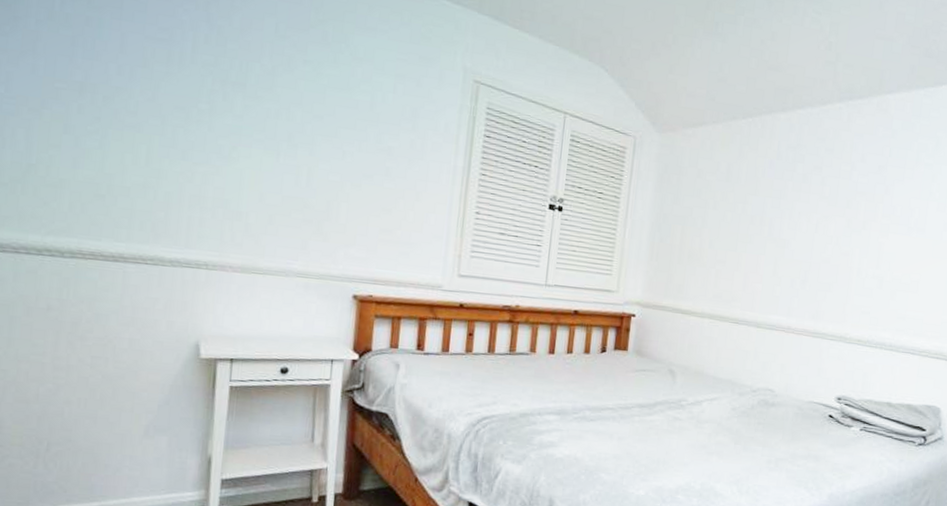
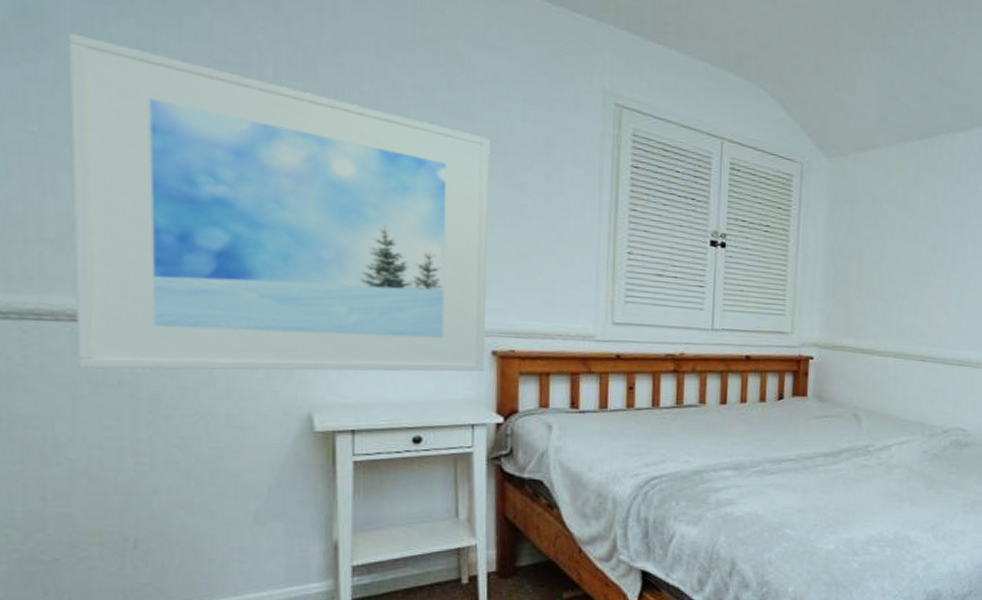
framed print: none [16,12,365,313] -> present [68,32,490,372]

